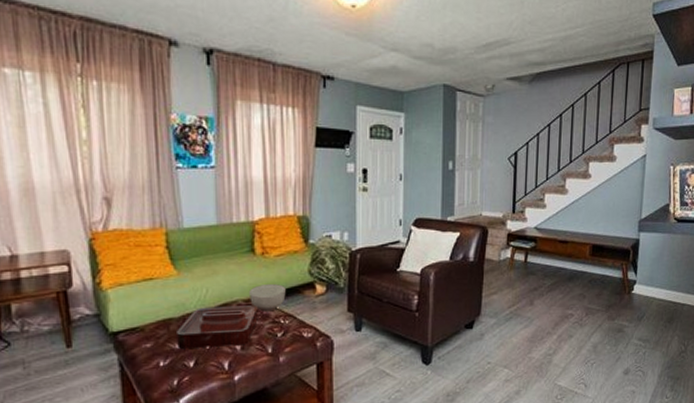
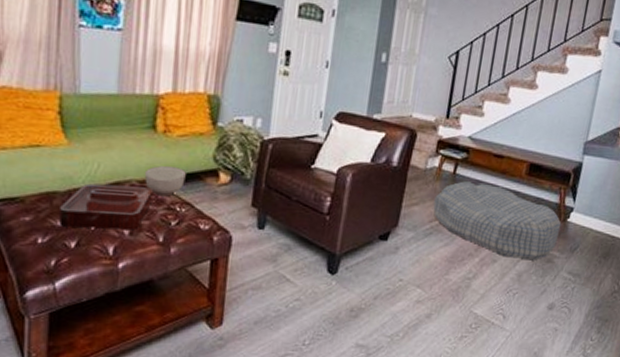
dog bed: none [510,267,627,332] -> present [433,181,562,261]

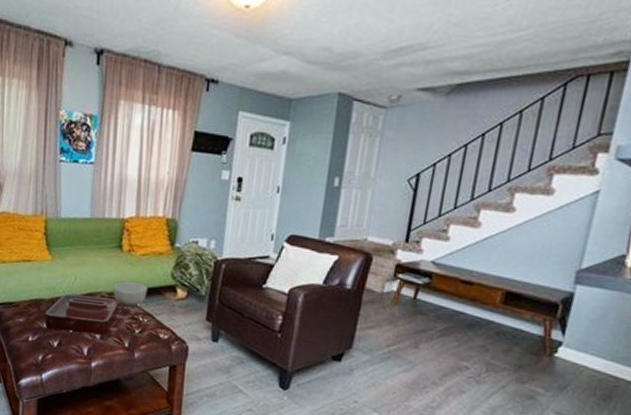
dog bed: present [433,181,562,261] -> none [391,307,547,396]

